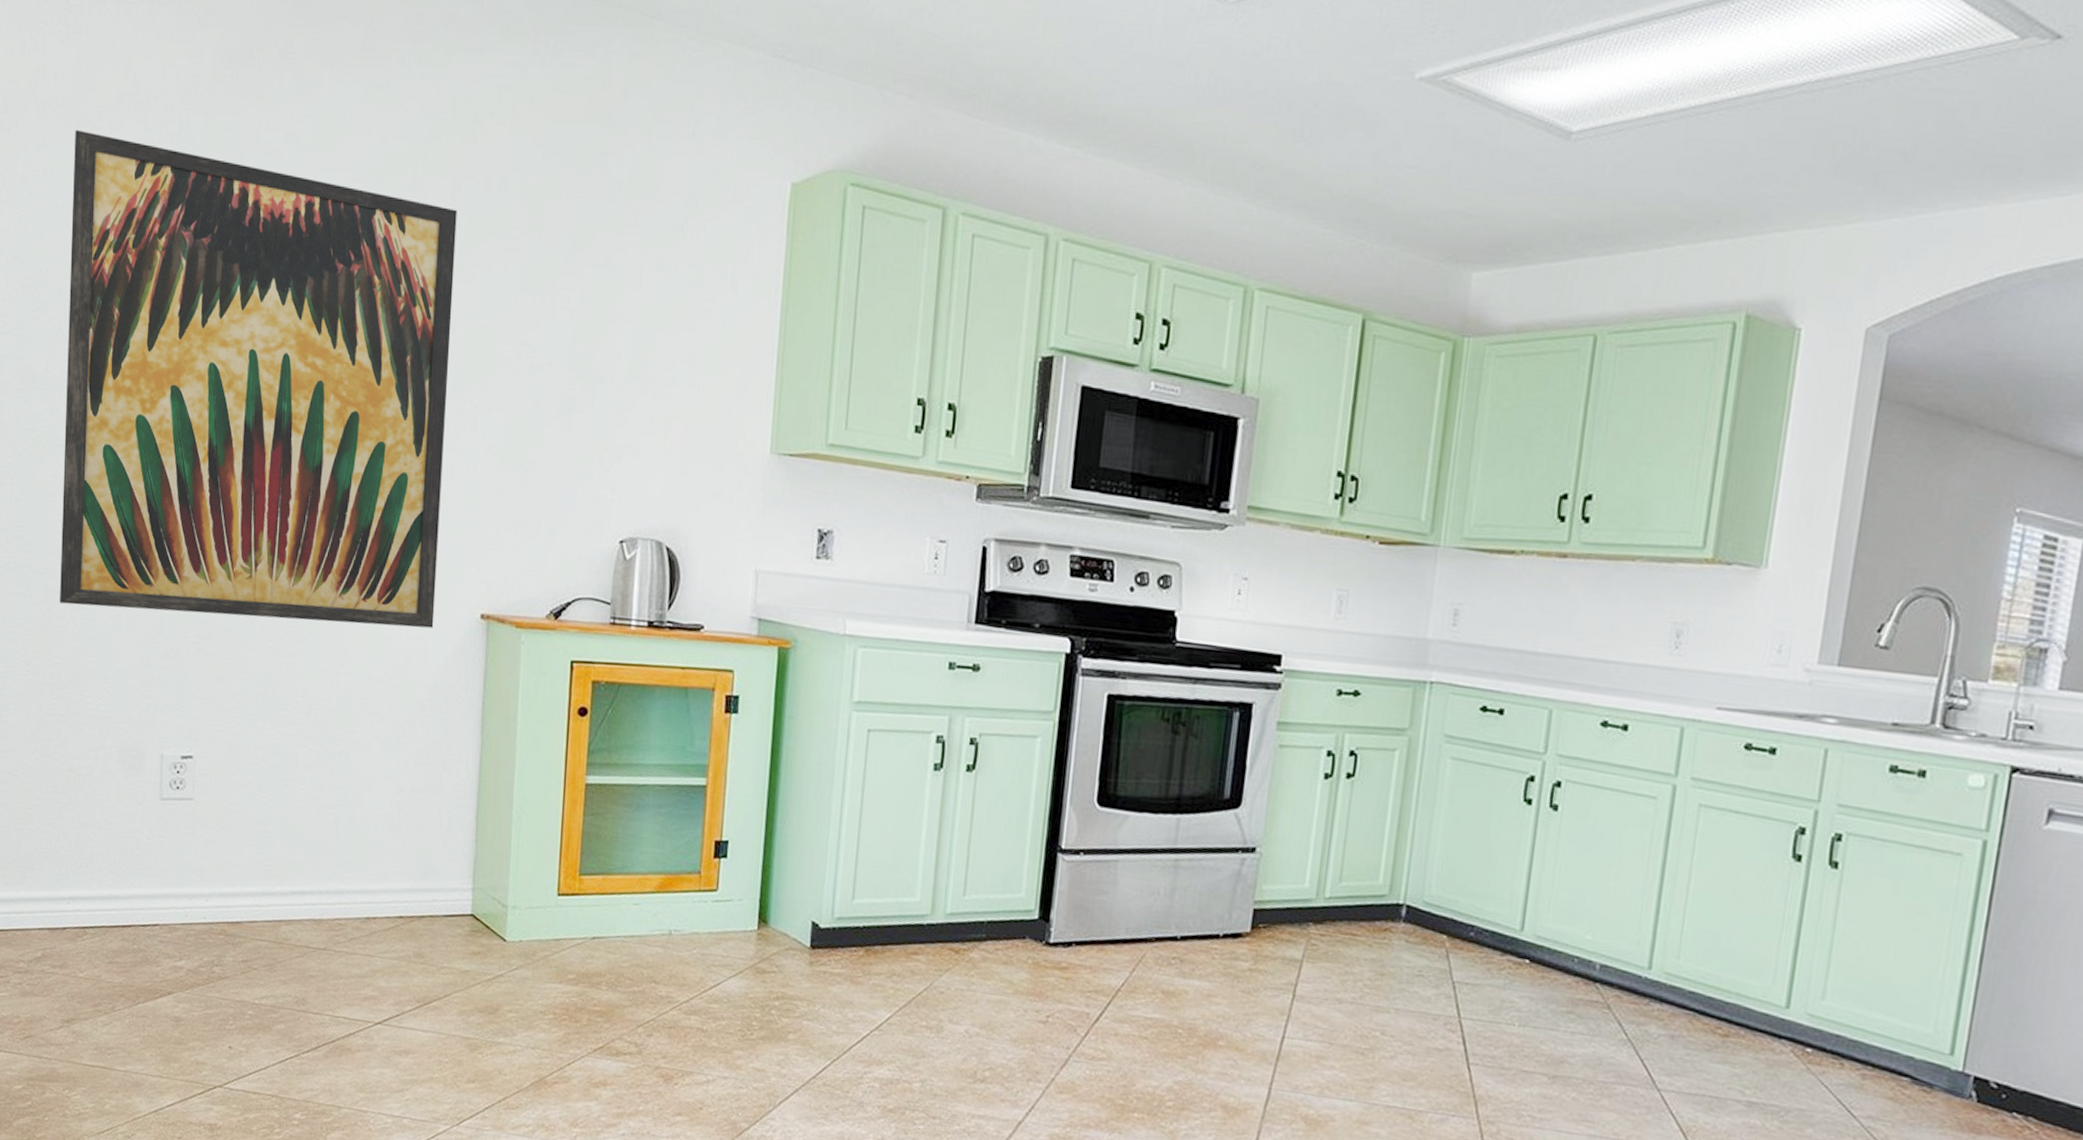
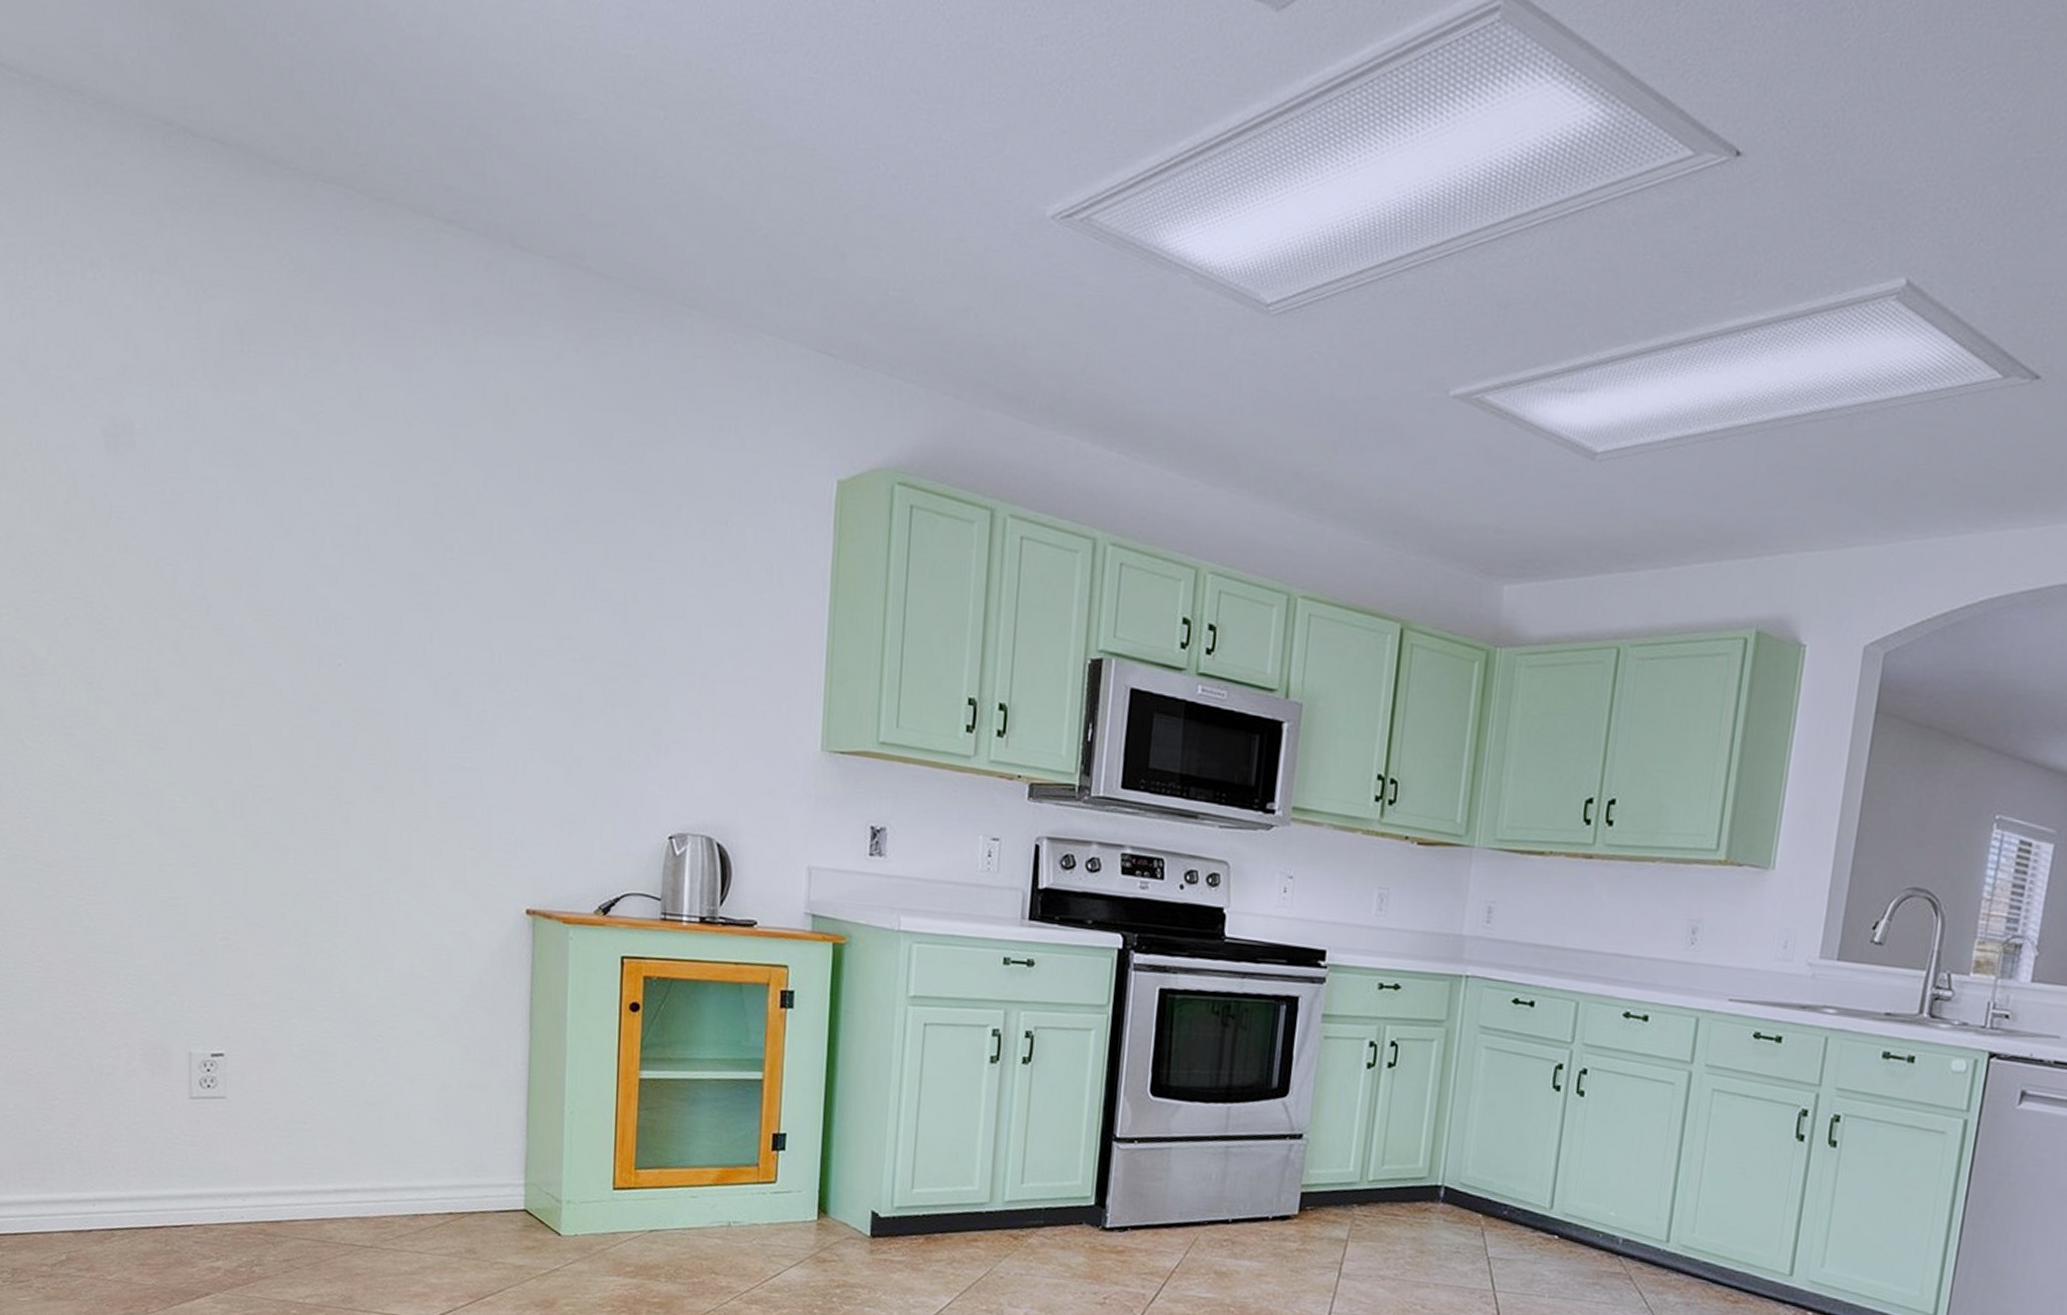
wall art: present [60,129,457,629] -> none [70,402,491,924]

